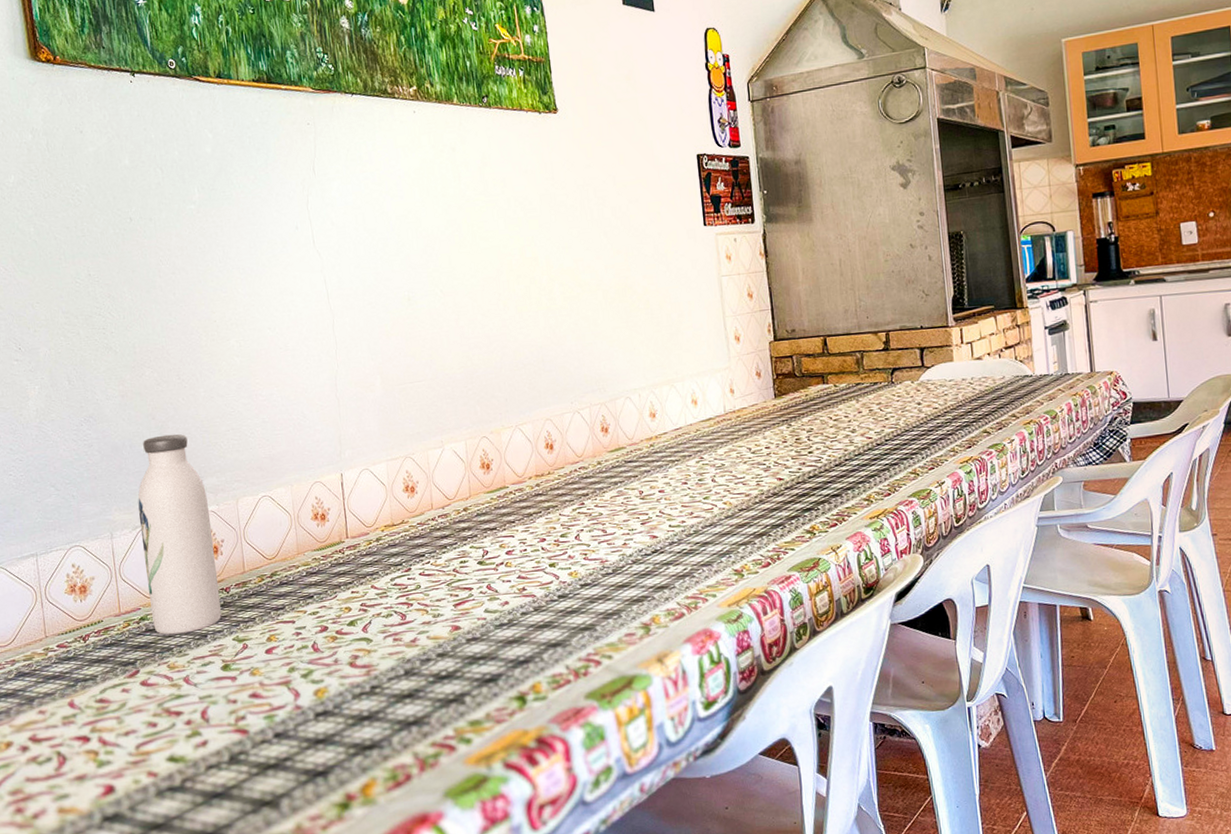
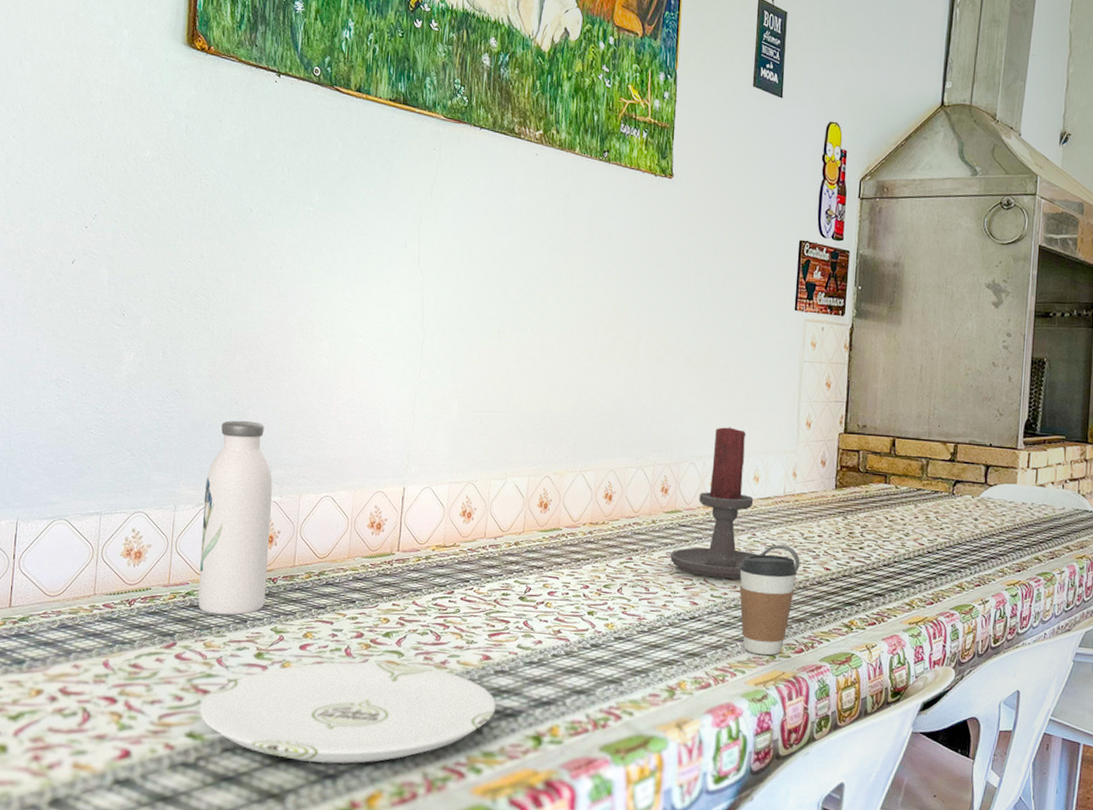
plate: none [175,648,475,765] -> present [199,661,497,764]
candle holder: none [621,354,753,508] -> present [670,426,800,579]
coffee cup: none [692,474,752,576] -> present [739,554,797,656]

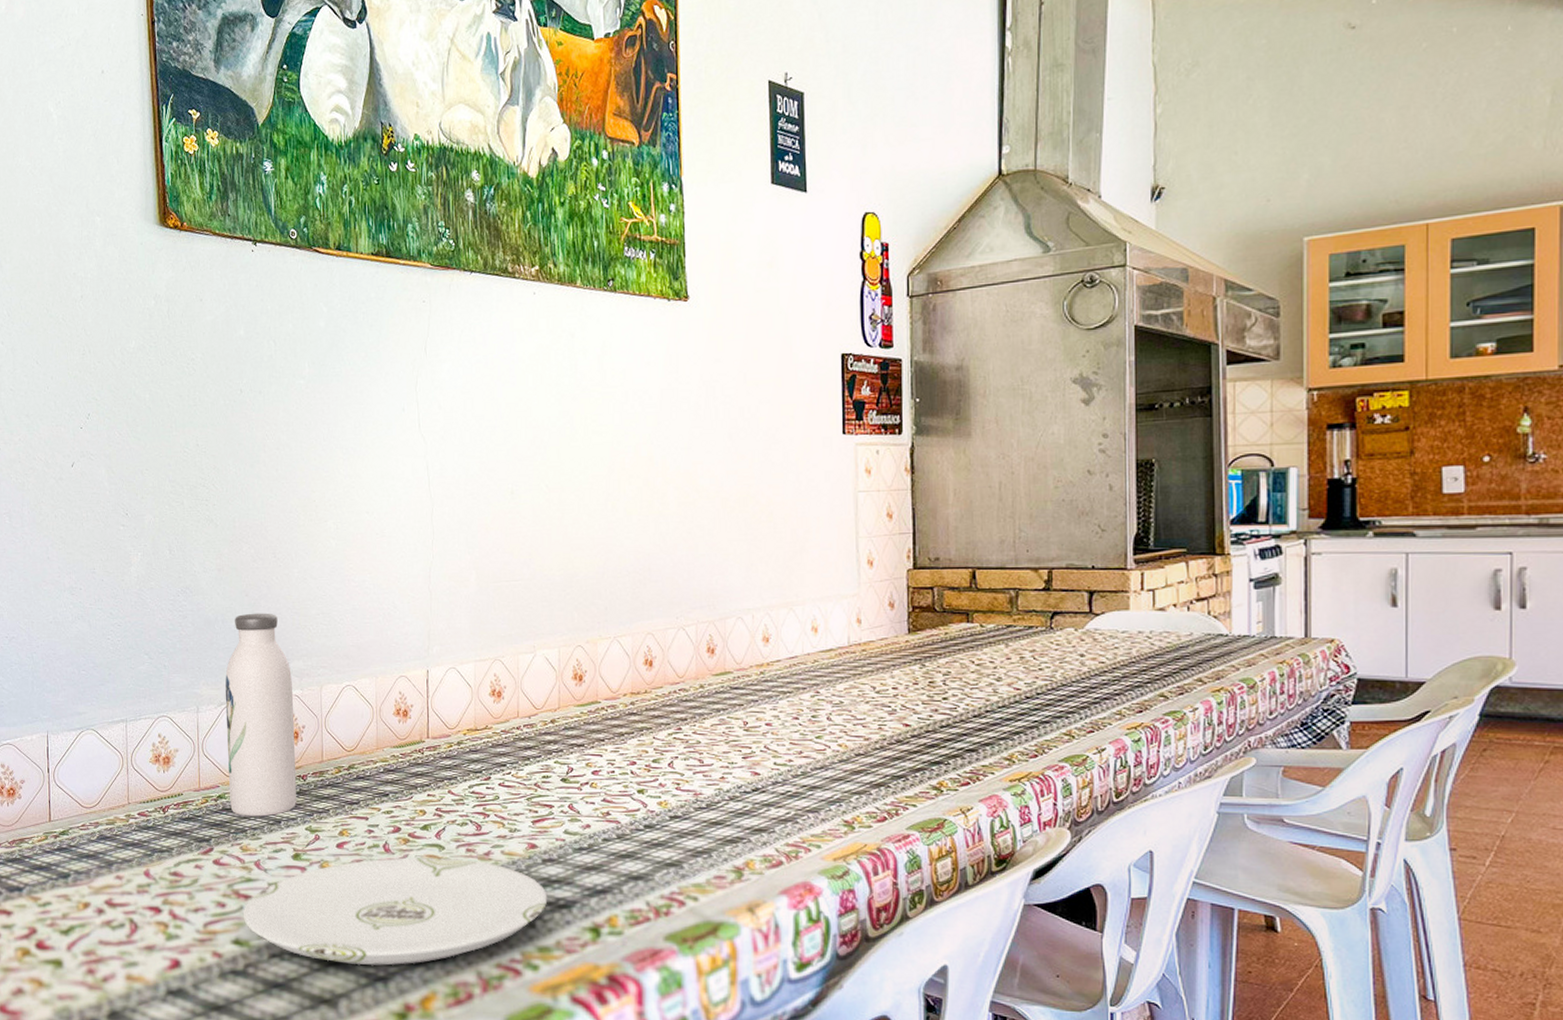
candle holder: present [670,426,800,579] -> none [724,573,874,744]
coffee cup: present [739,554,797,656] -> none [804,713,871,827]

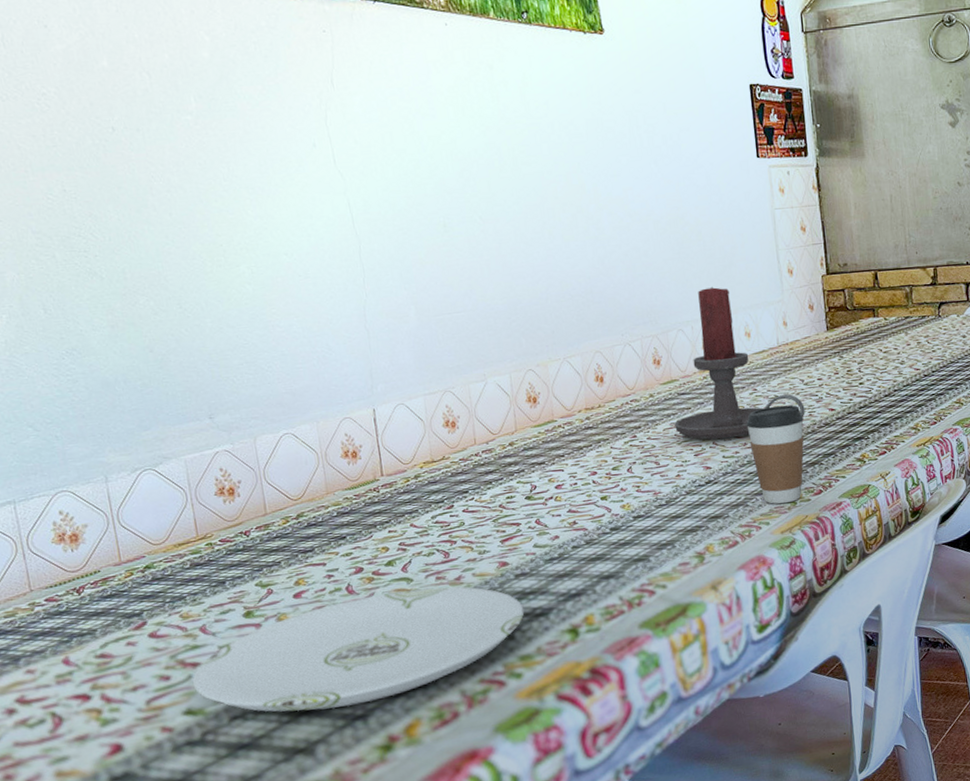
water bottle: present [225,613,297,817] -> none [136,368,241,584]
candle holder: none [724,573,874,744] -> present [674,286,805,440]
coffee cup: none [804,713,871,827] -> present [746,405,804,505]

